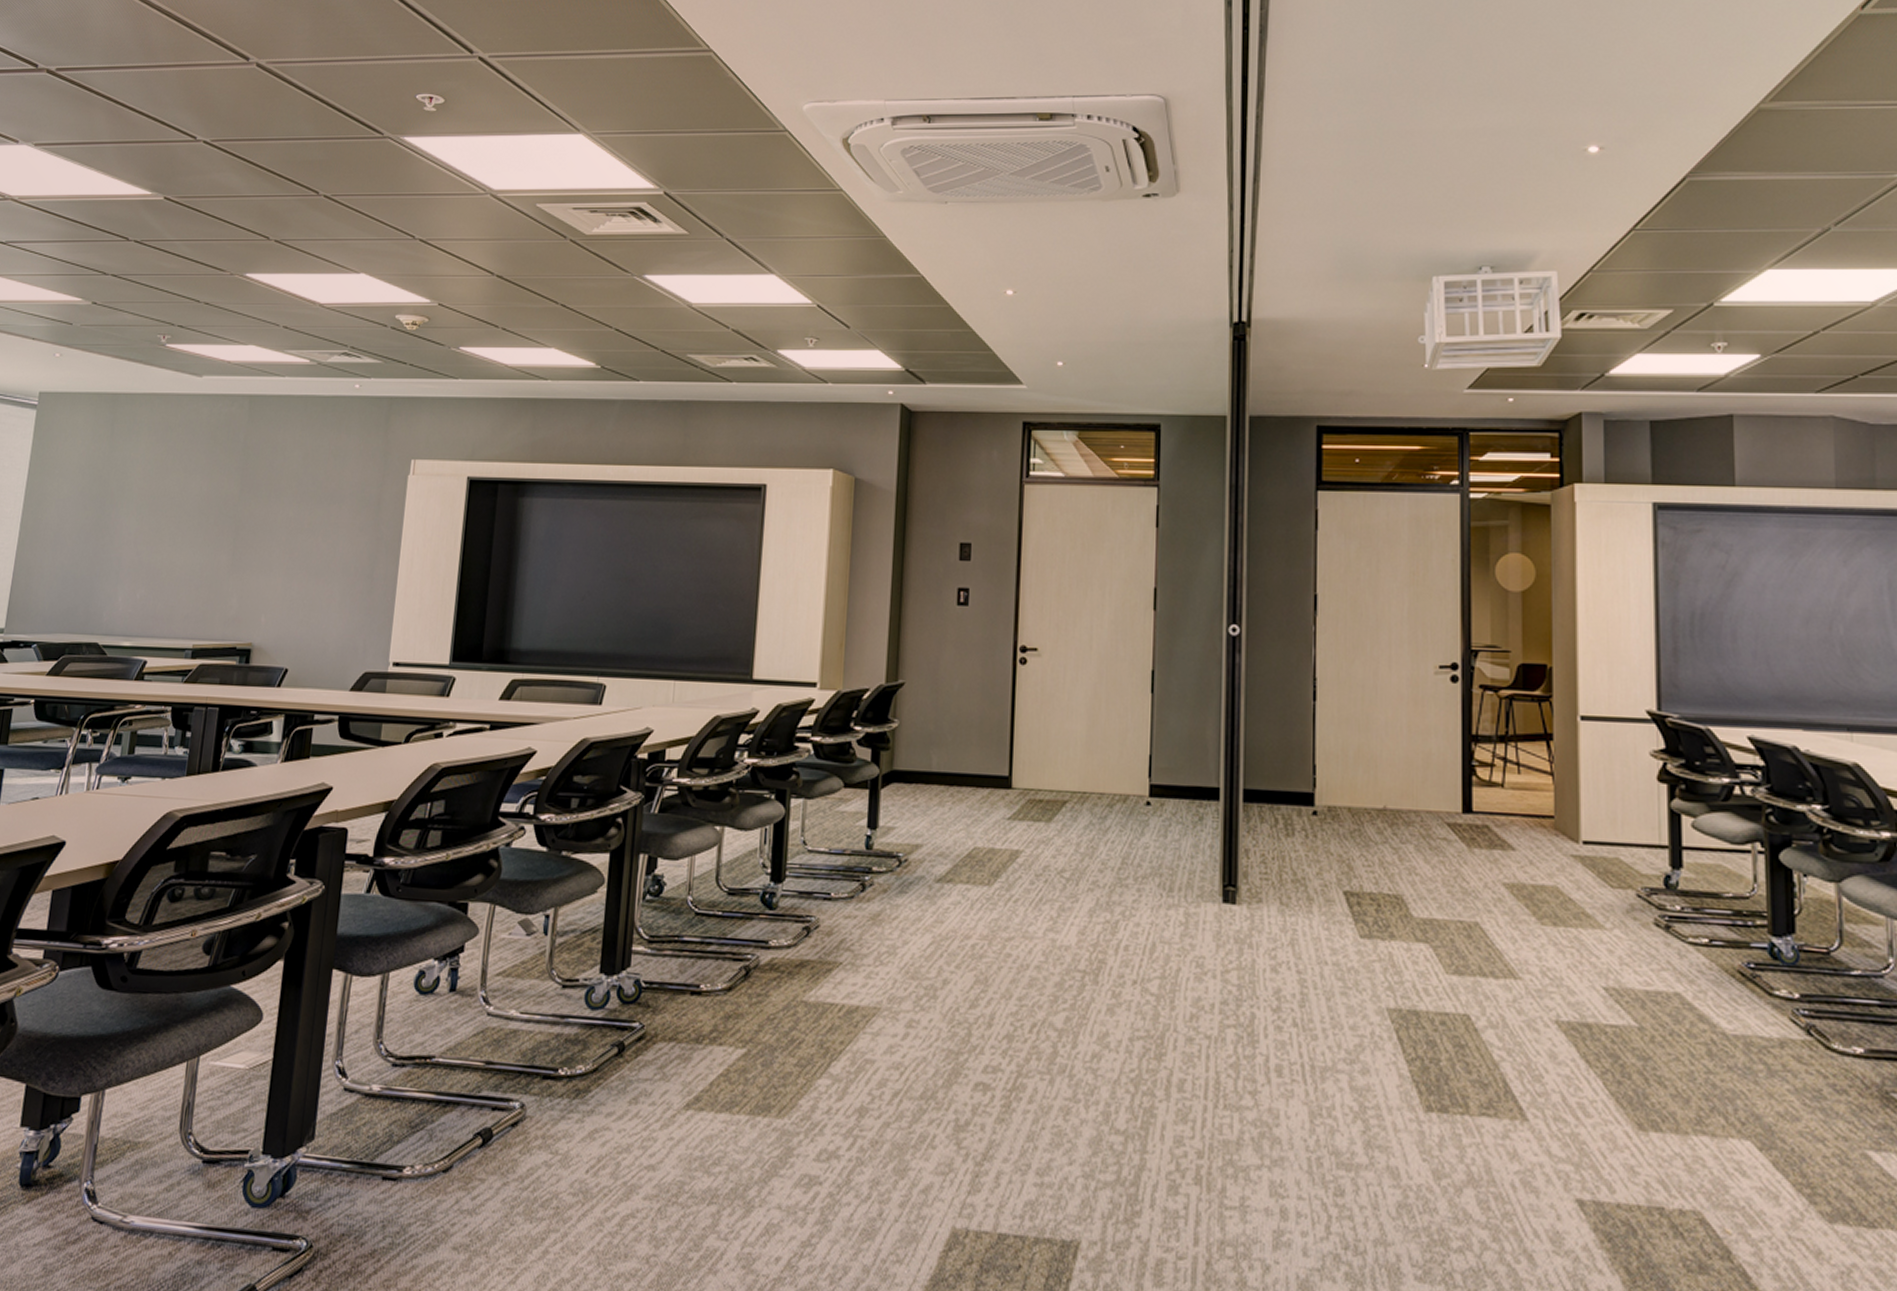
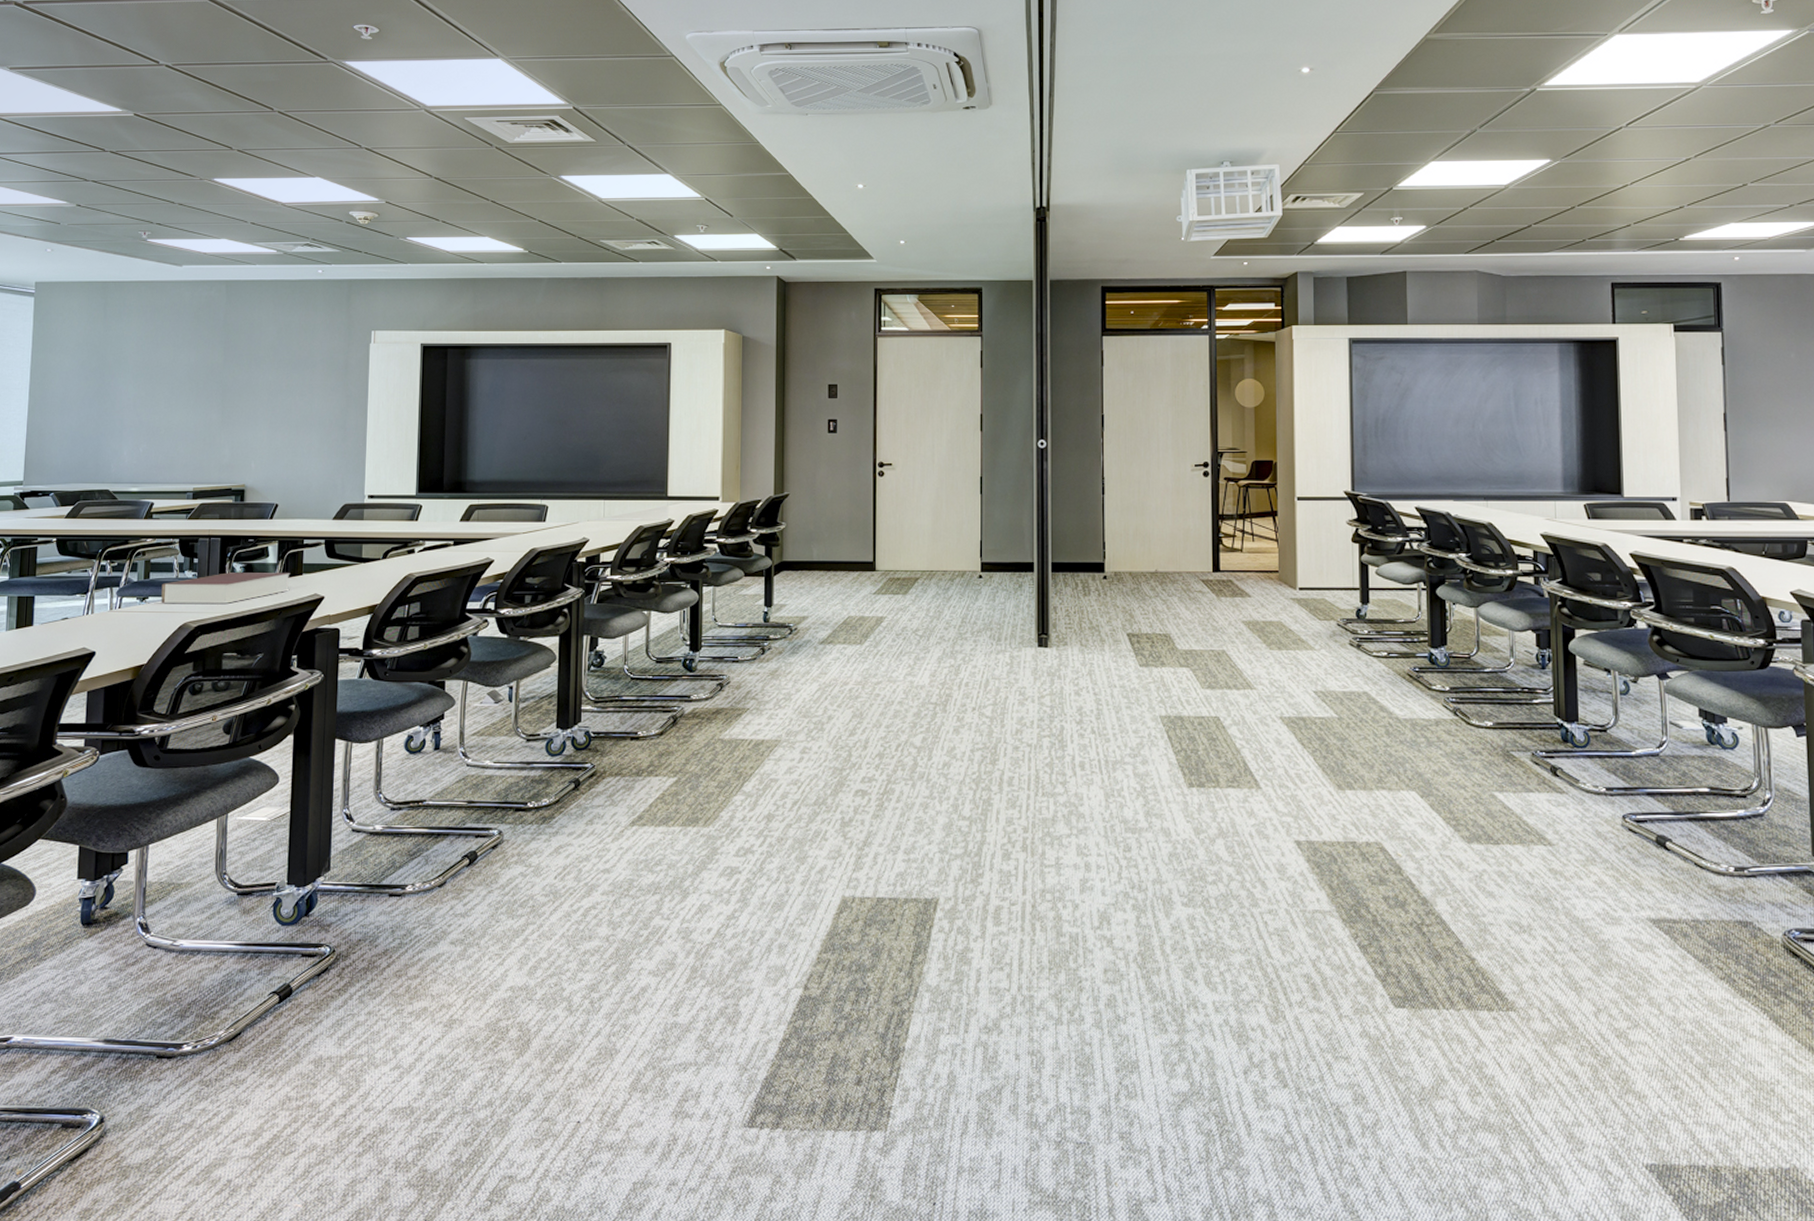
book: none [145,751,296,790] -> present [161,572,291,603]

